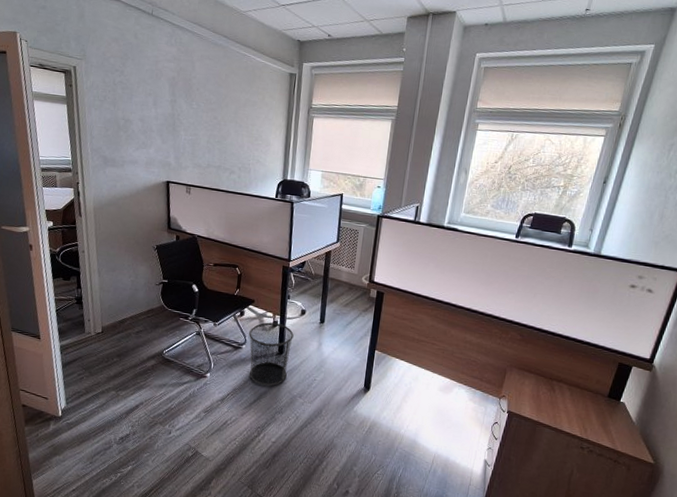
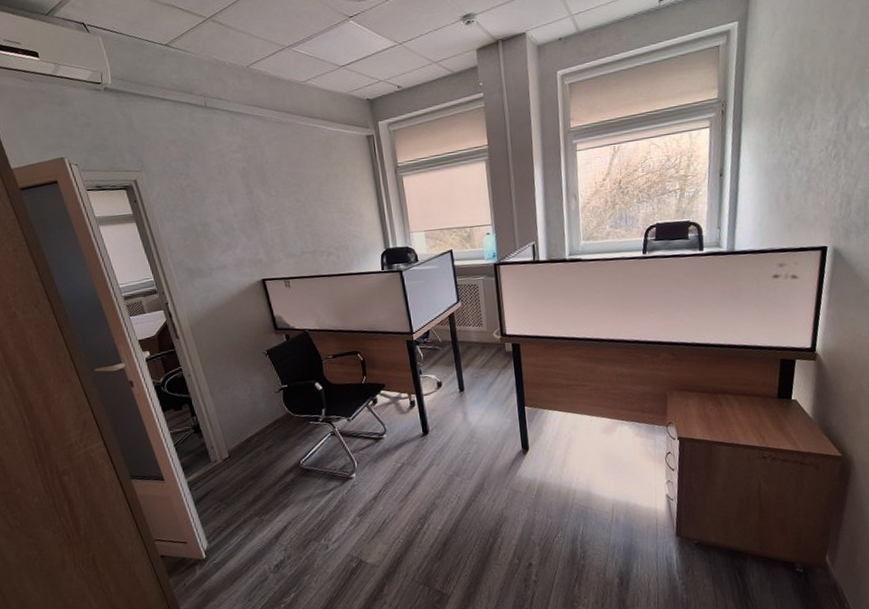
waste bin: present [249,322,294,386] -> none [387,402,438,473]

